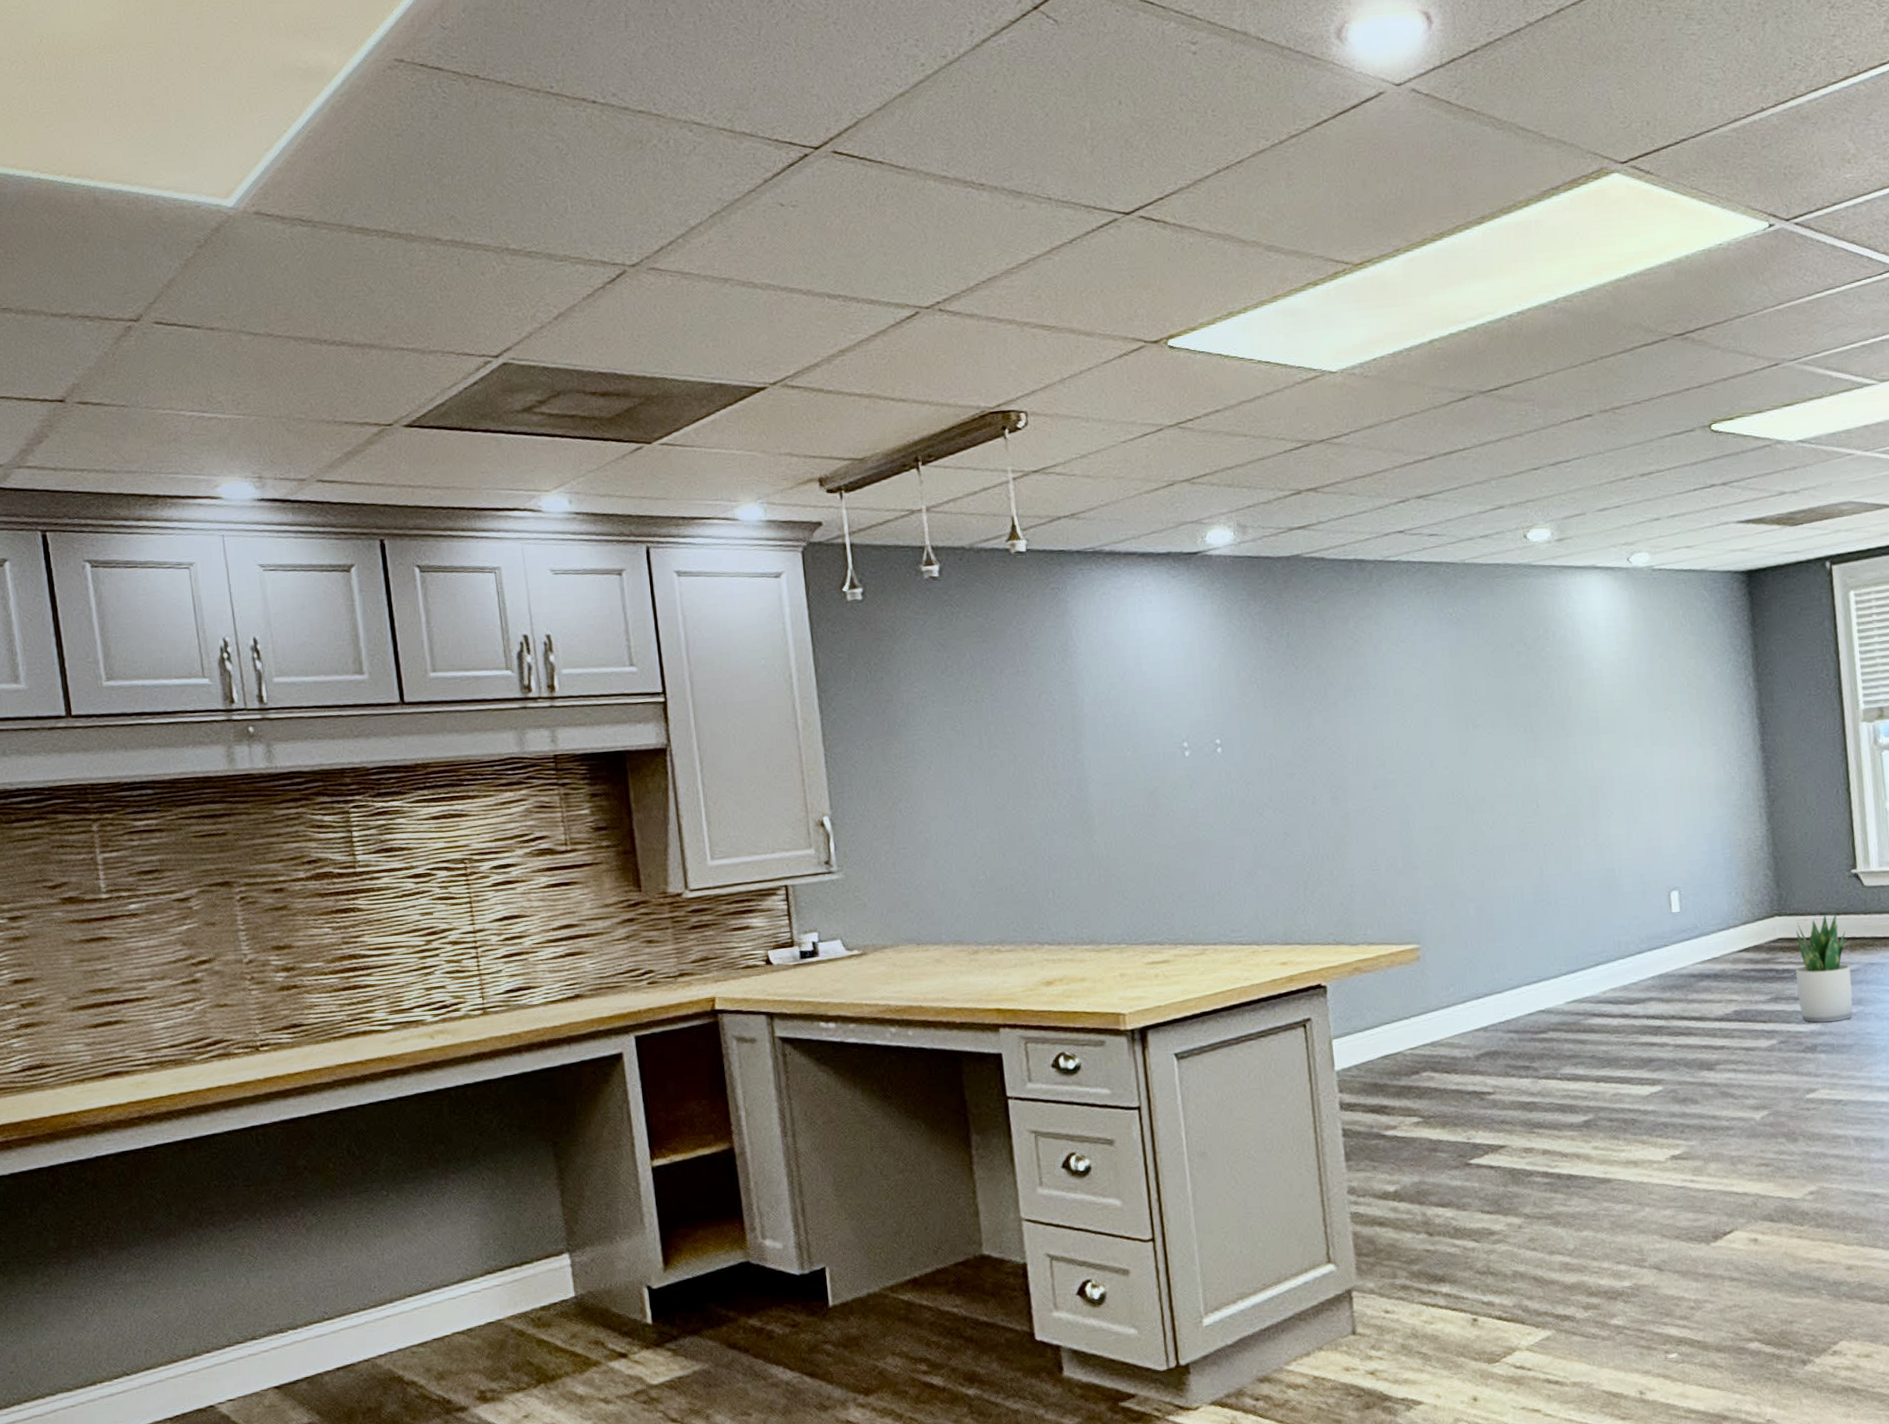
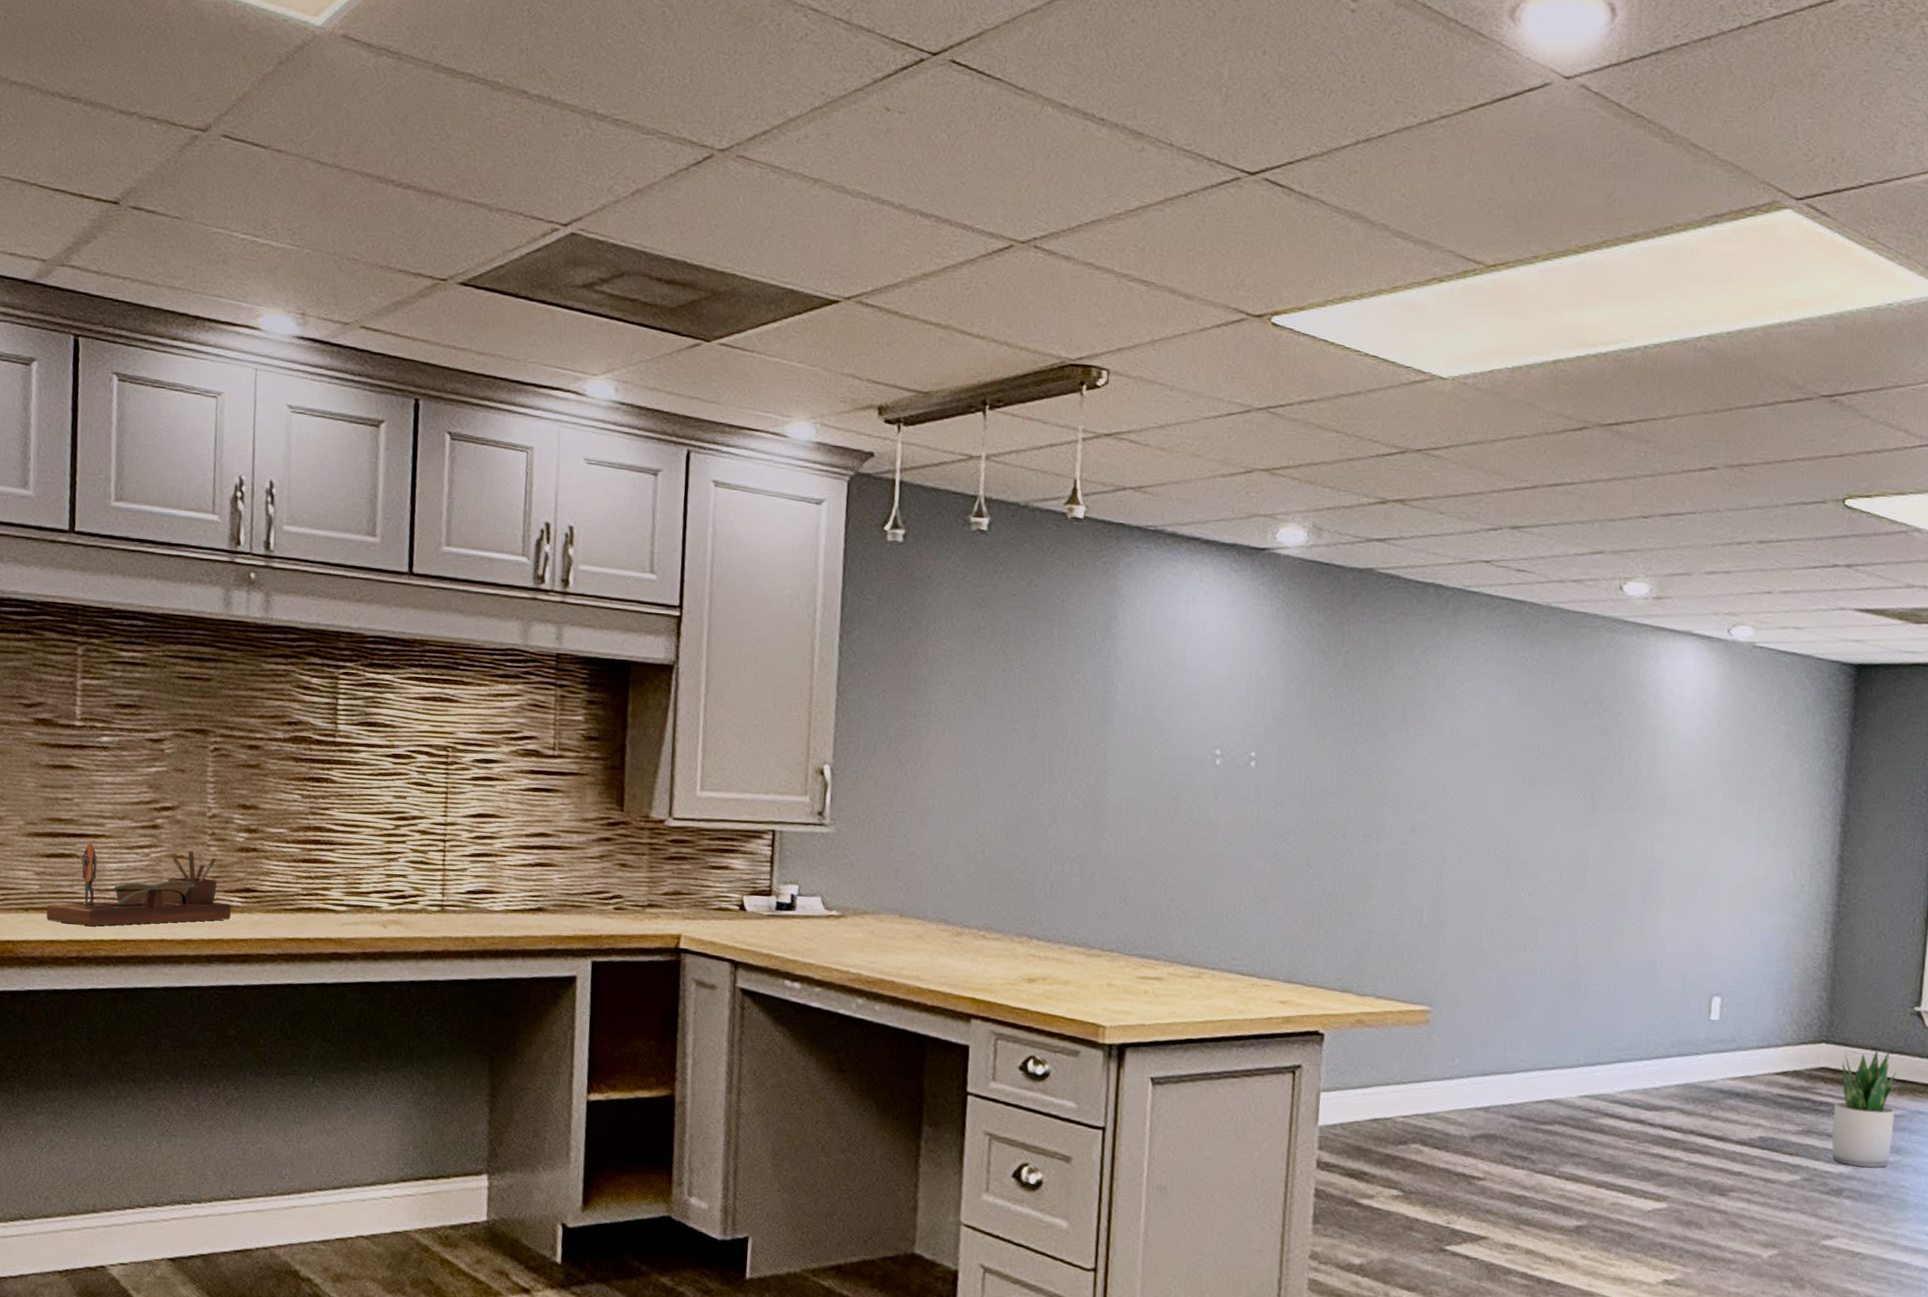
desk organizer: none [102,997,282,1088] -> present [46,843,231,926]

